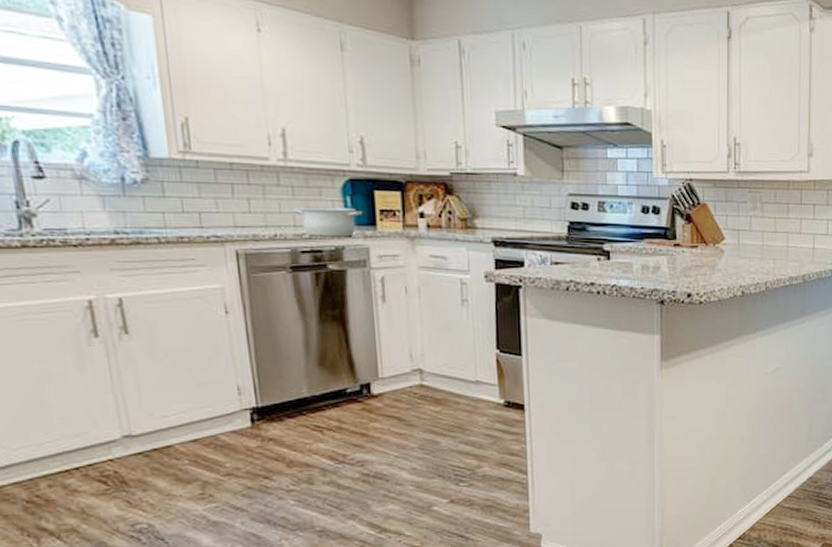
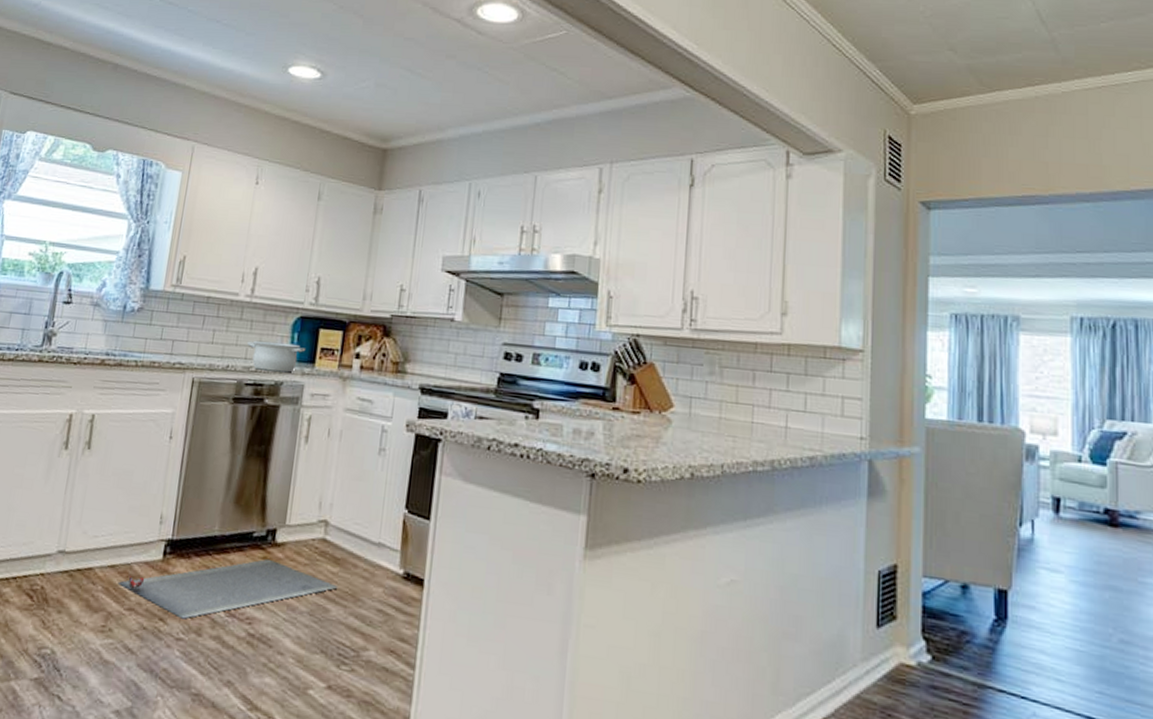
door mat: none [206,409,444,474] -> present [117,558,339,619]

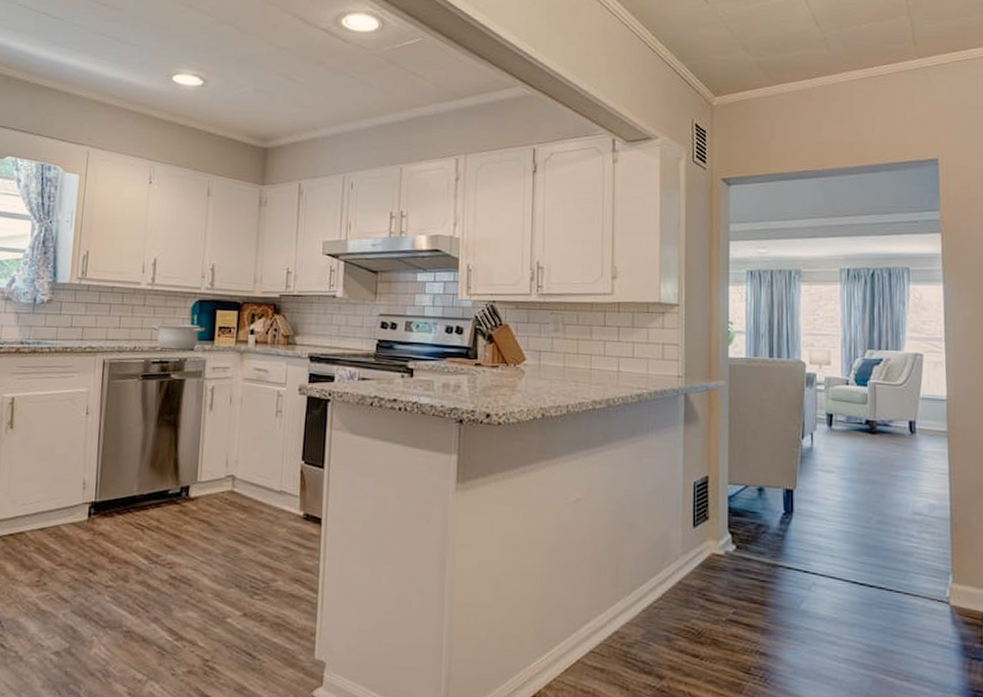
door mat: present [117,558,339,619] -> none [48,511,248,569]

